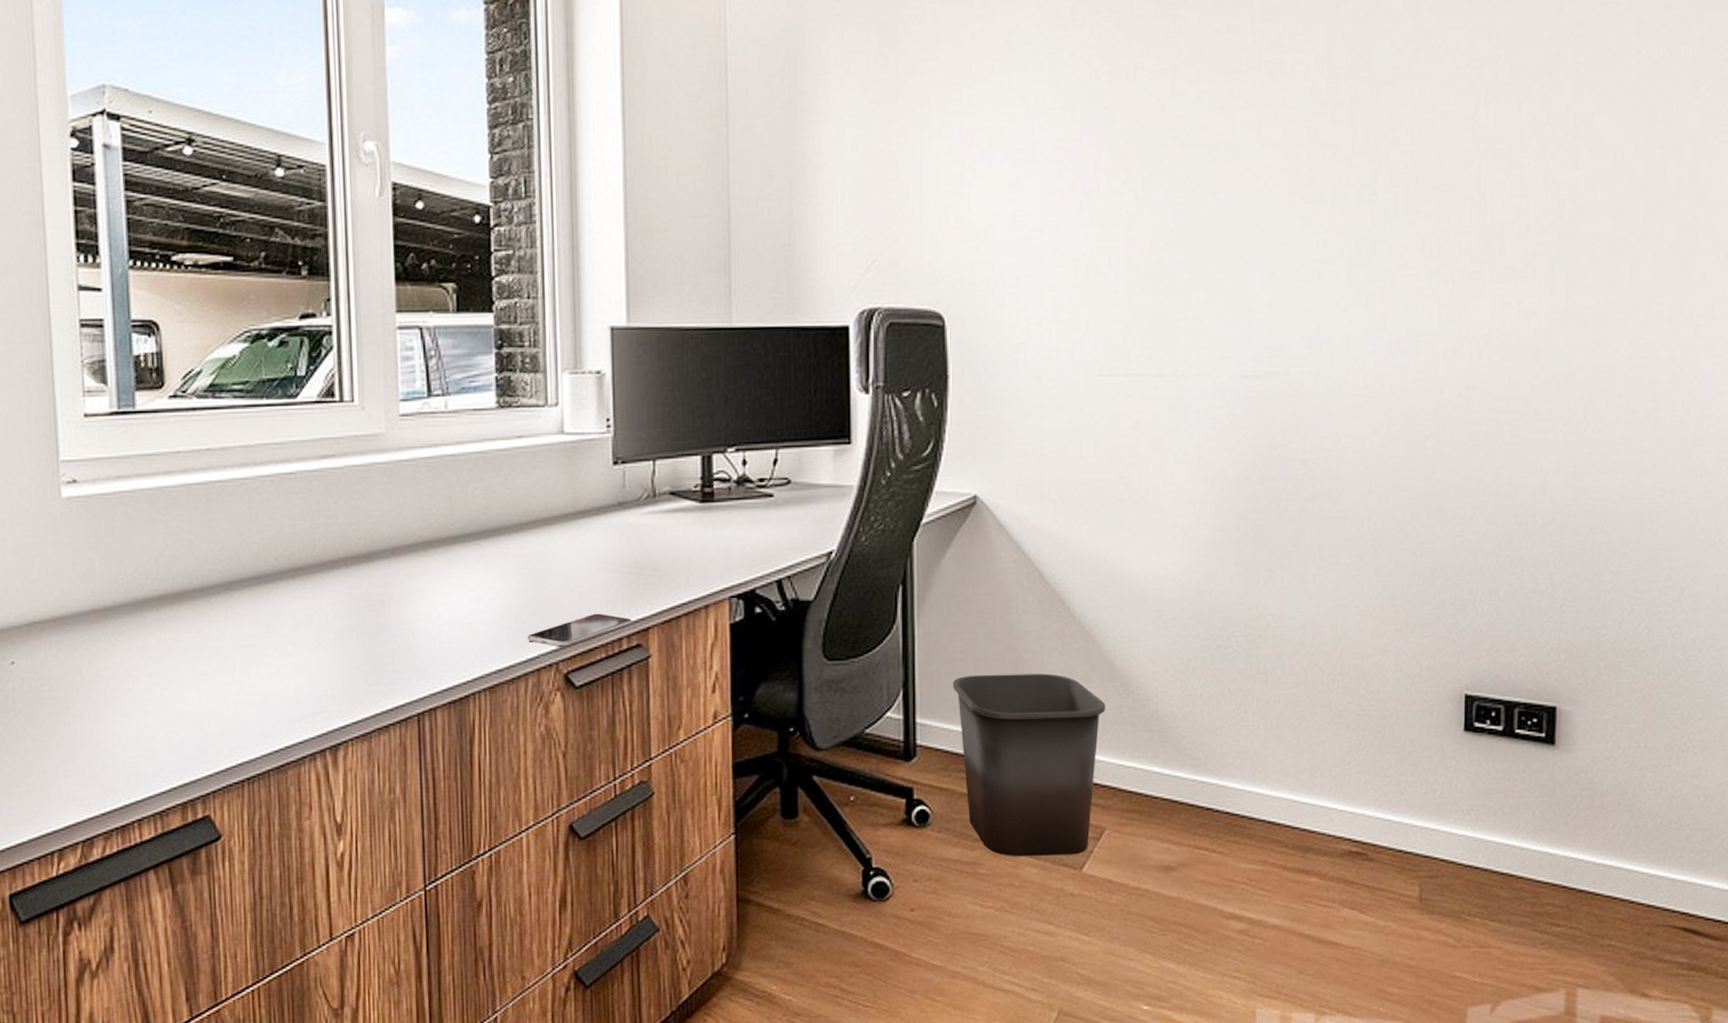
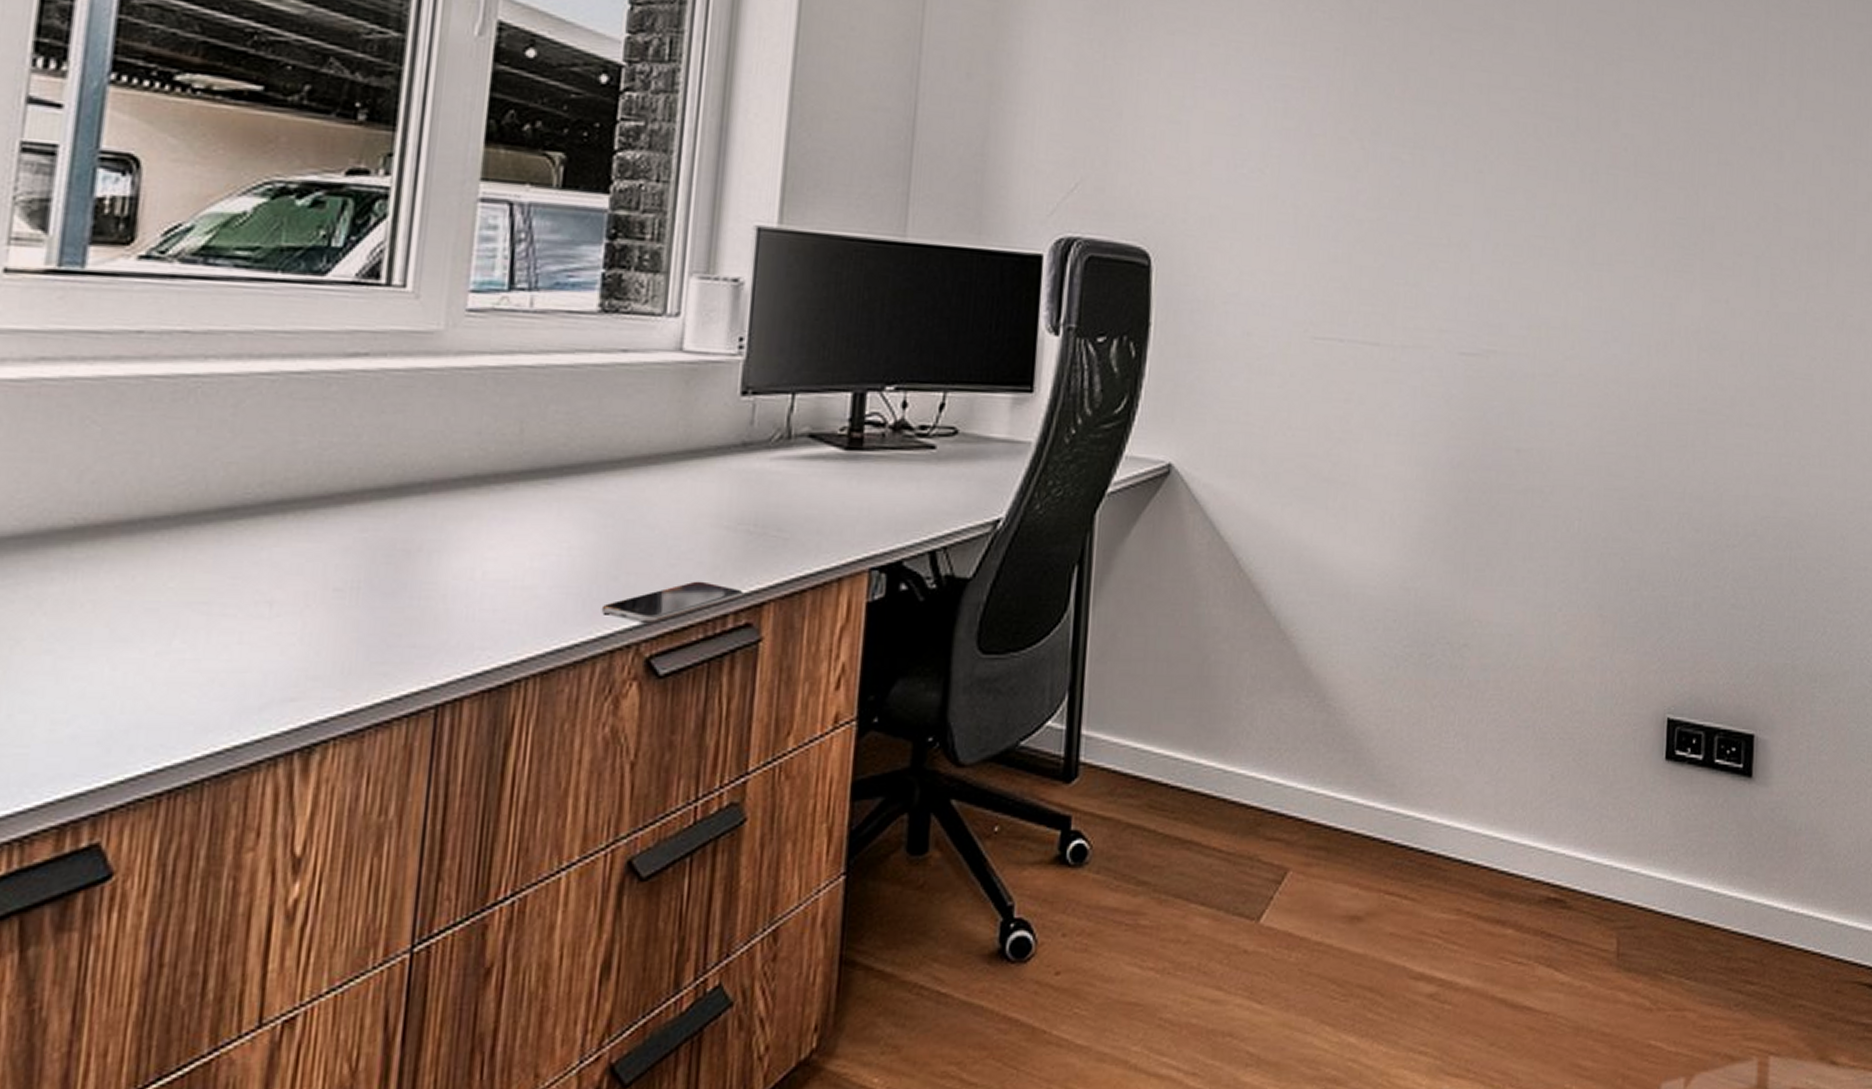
waste bin: present [952,673,1105,856] -> none [1126,678,1298,904]

